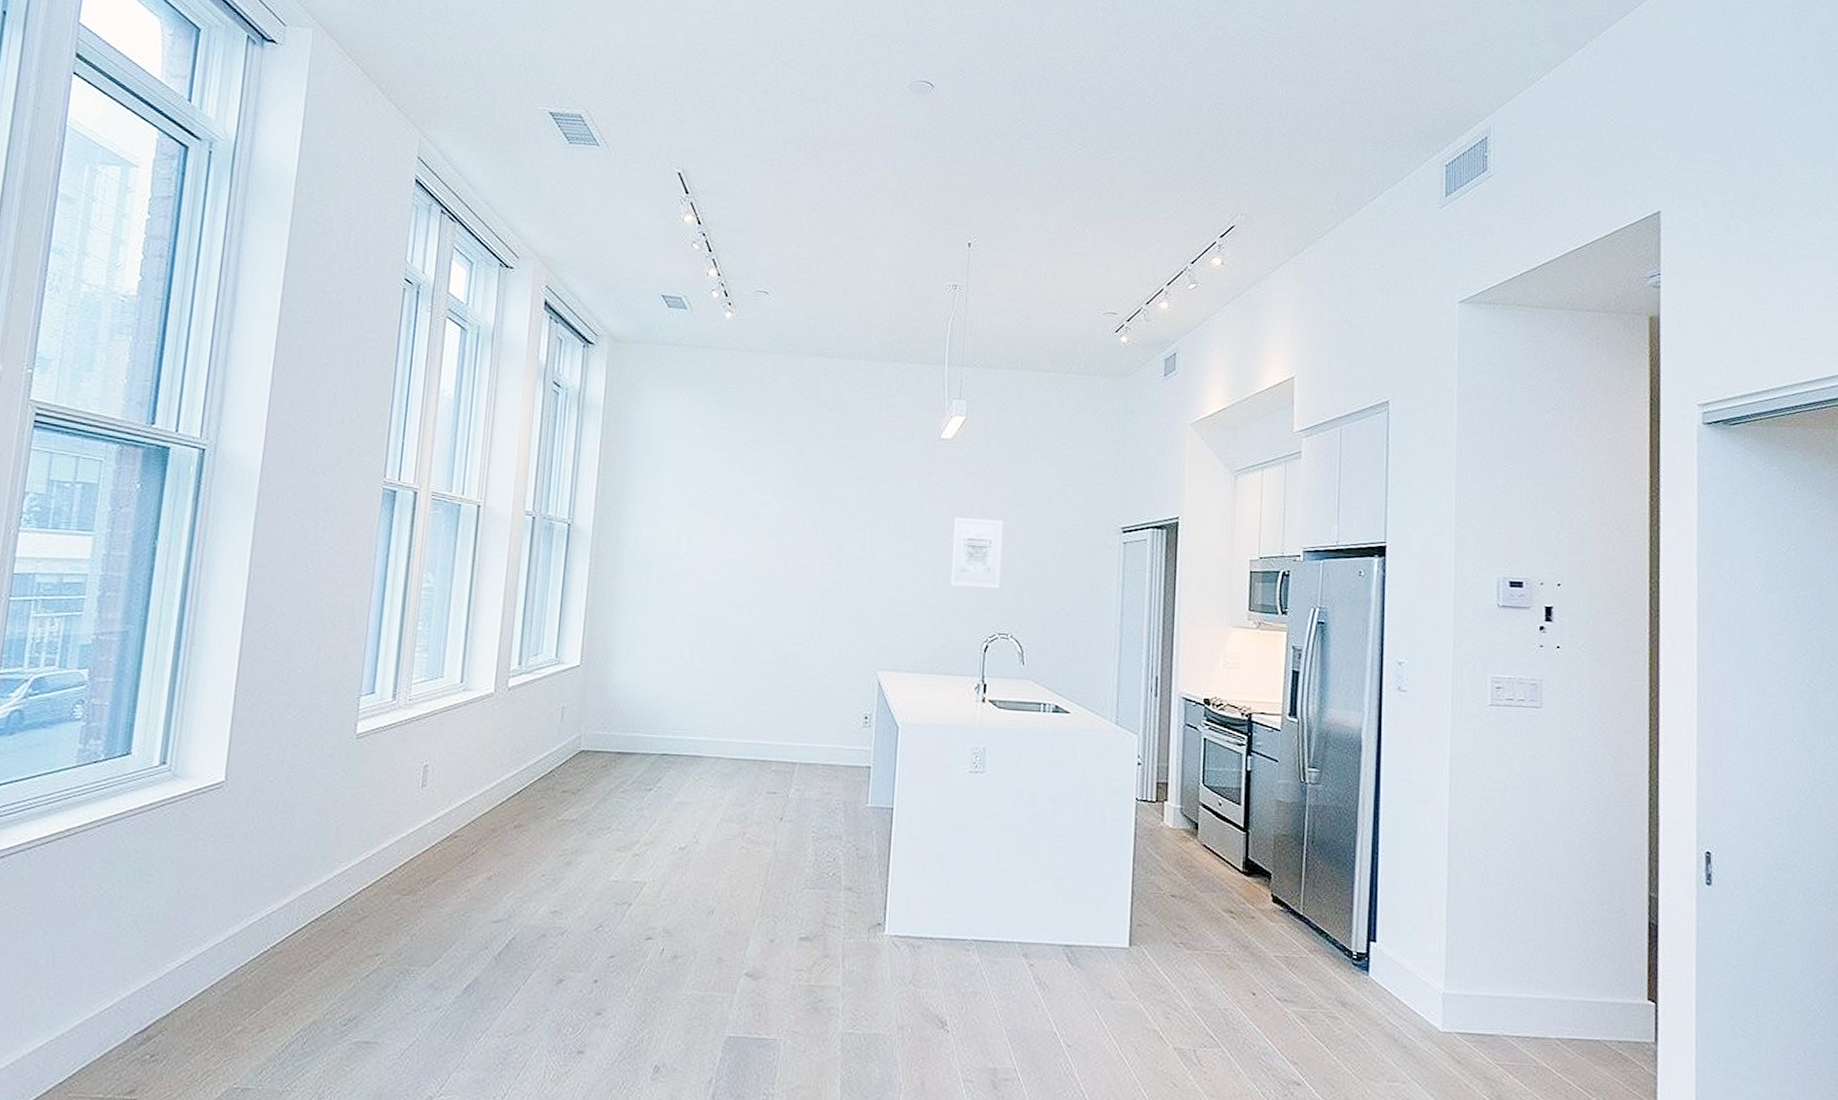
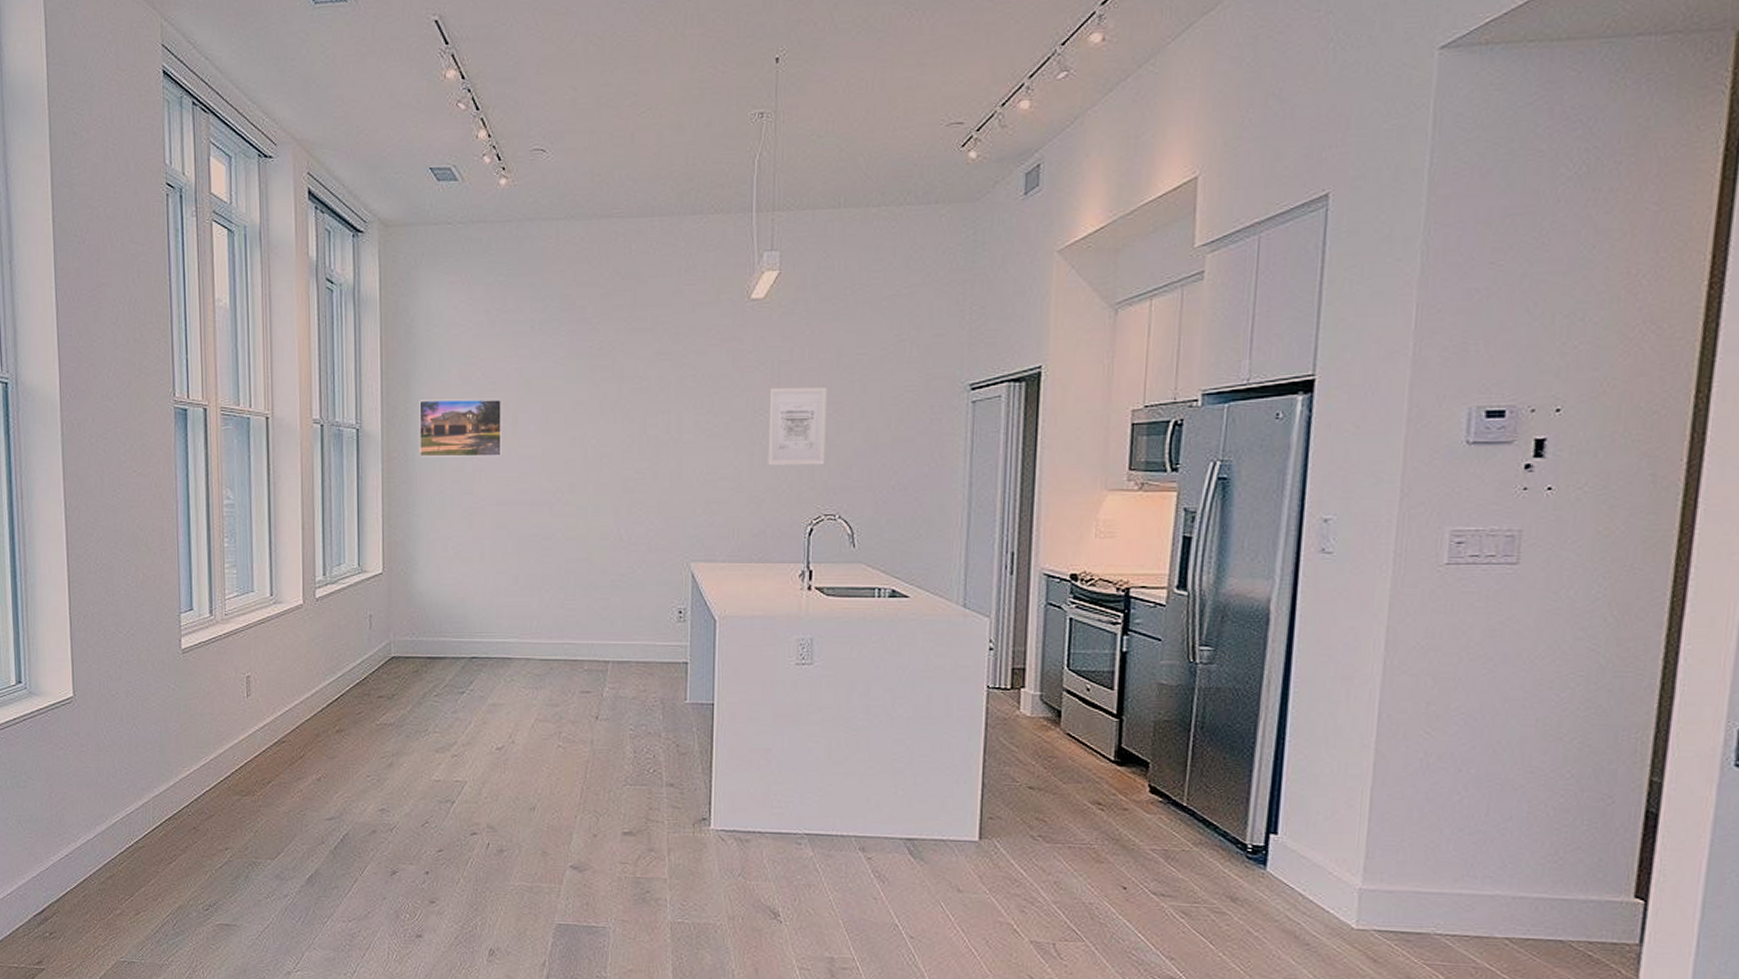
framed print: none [627,501,713,560] -> present [418,398,503,457]

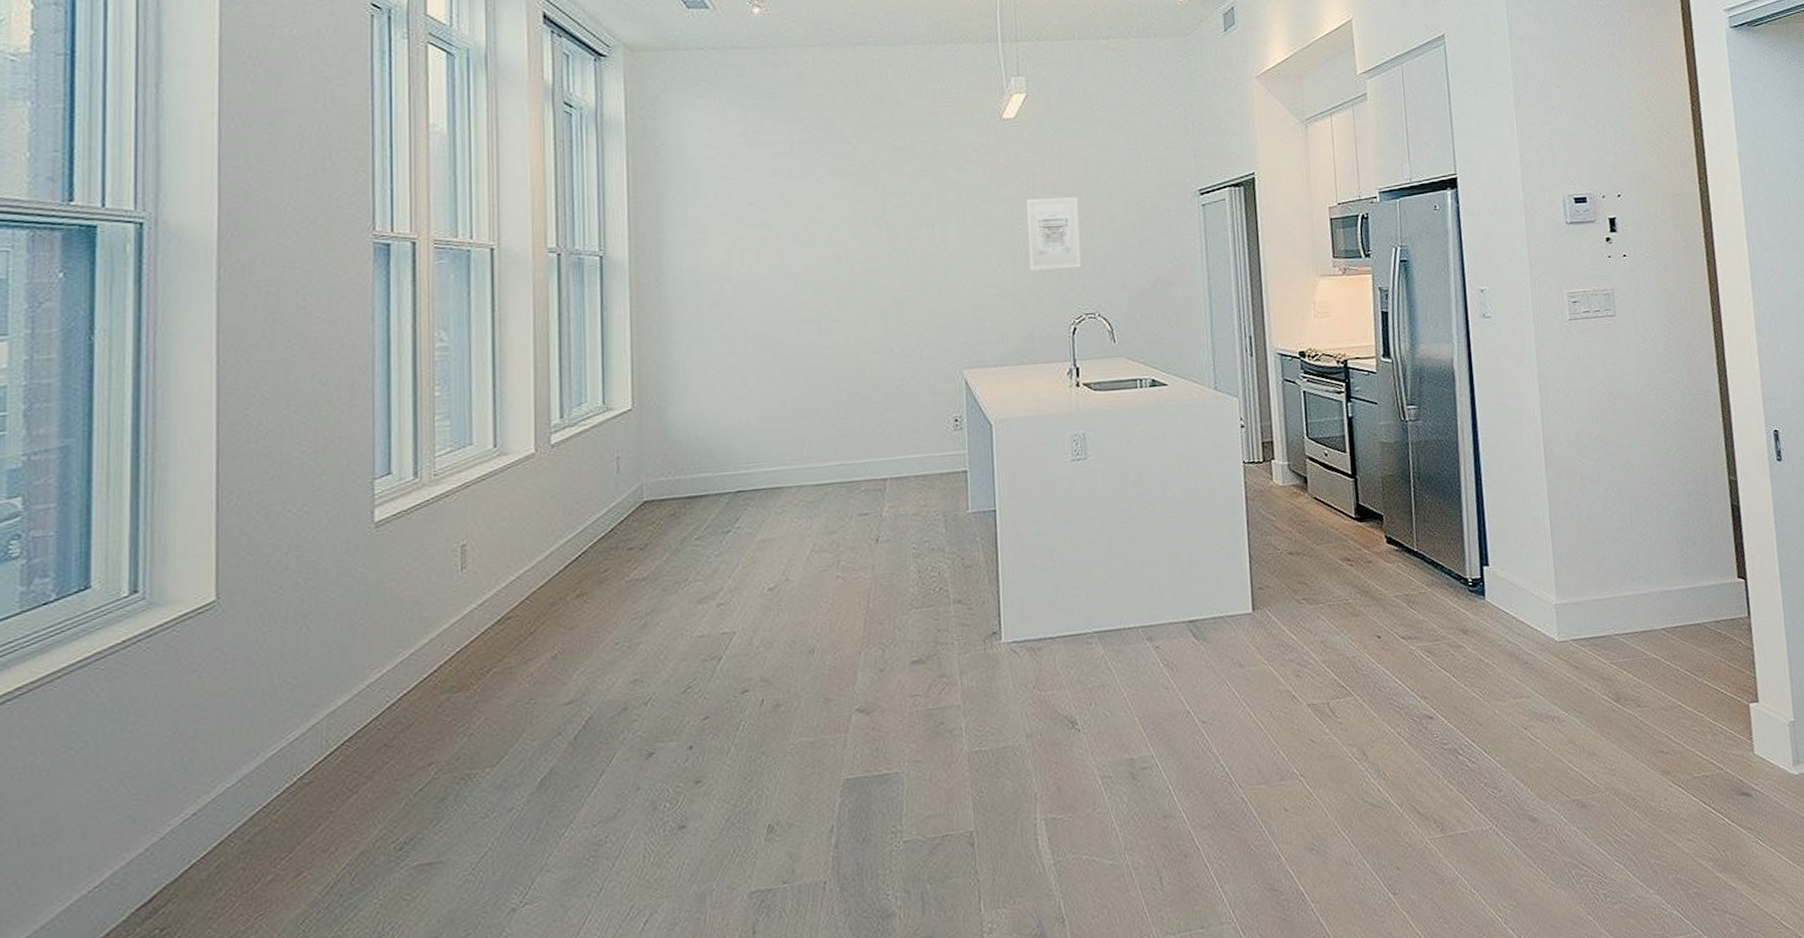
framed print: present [418,398,503,457] -> none [671,219,765,282]

